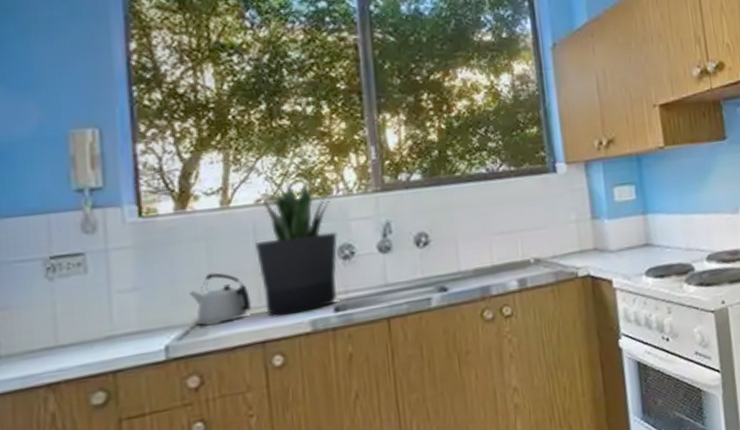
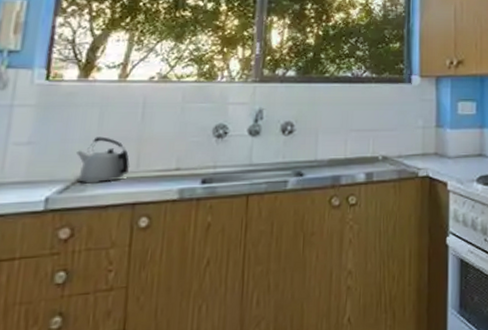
planter: present [255,176,338,317] -> none [141,58,217,182]

